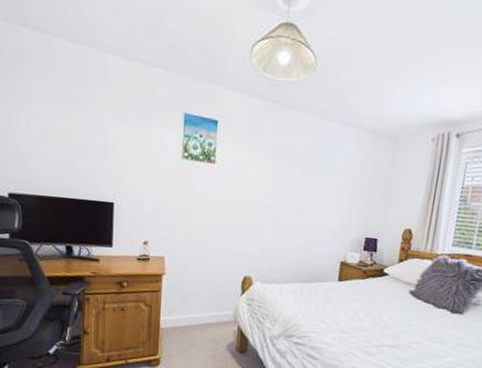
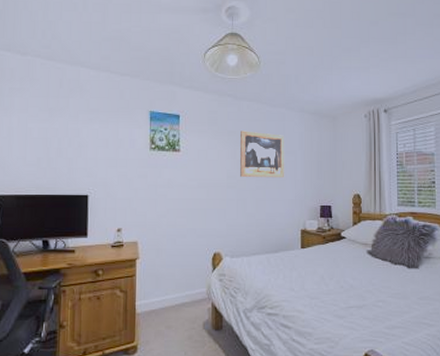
wall art: none [280,145,335,204] -> present [240,131,285,178]

